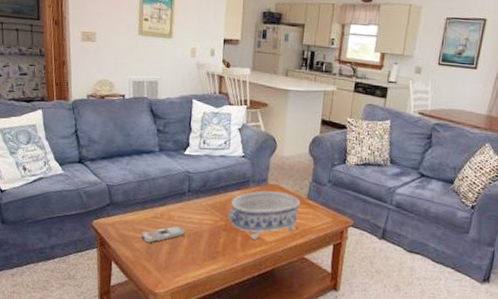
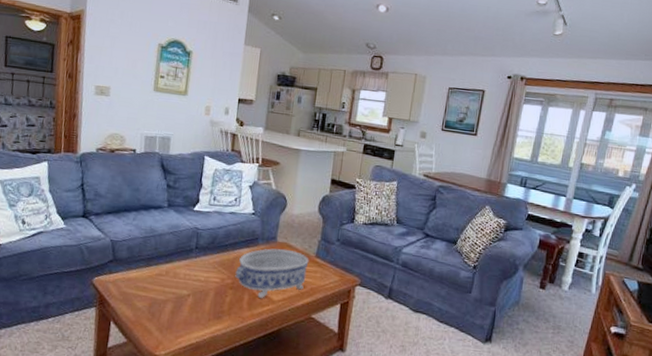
remote control: present [141,226,186,244] -> none [144,283,191,303]

